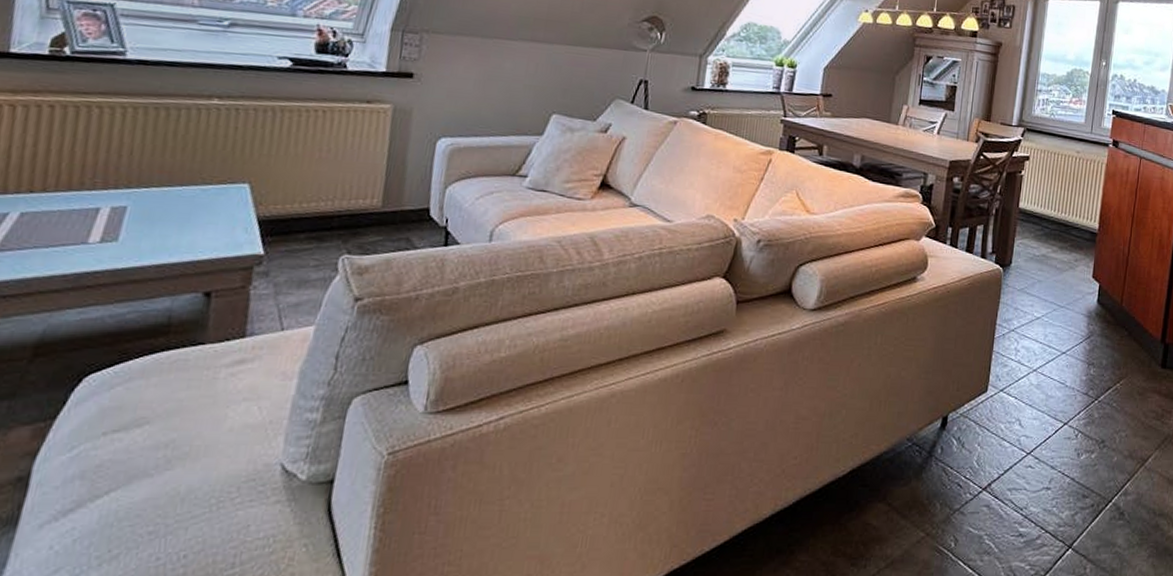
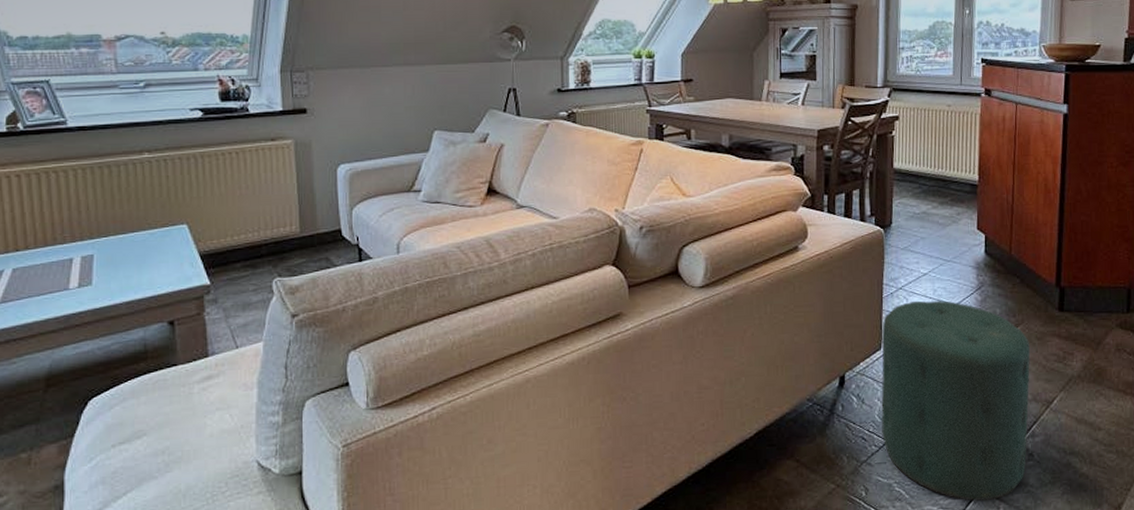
ottoman: none [978,344,1131,559] -> present [881,300,1030,501]

